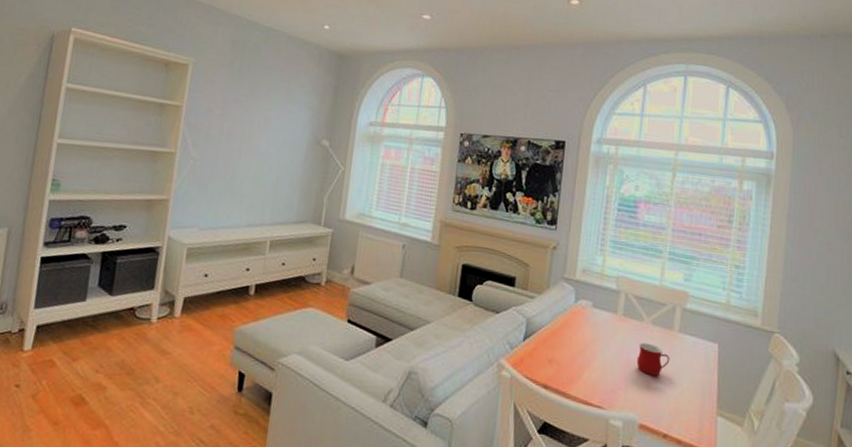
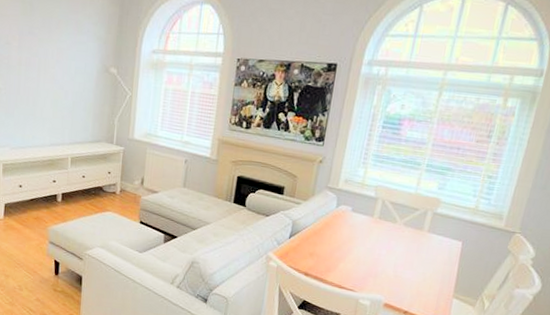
mug: present [636,342,670,376] -> none [387,240,417,267]

